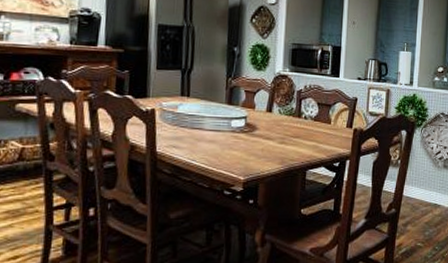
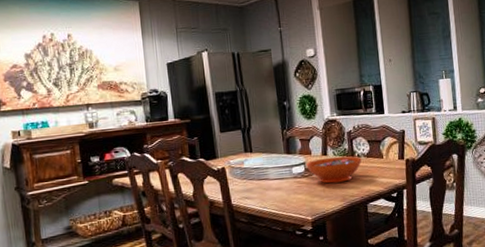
decorative bowl: none [248,115,309,144] -> present [306,156,362,184]

